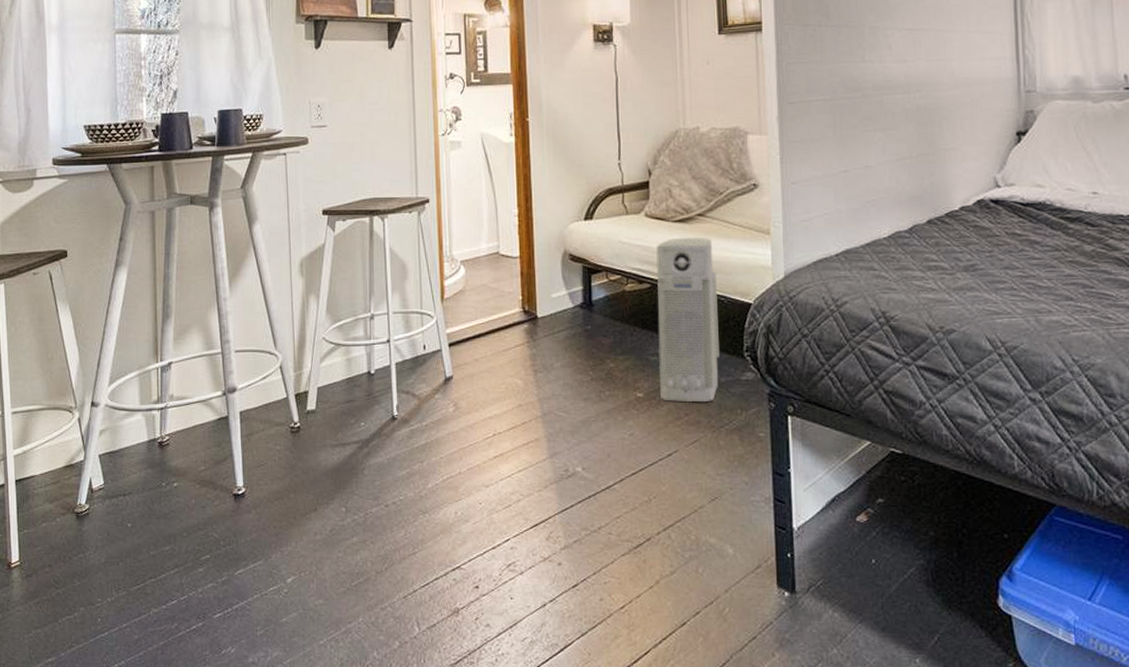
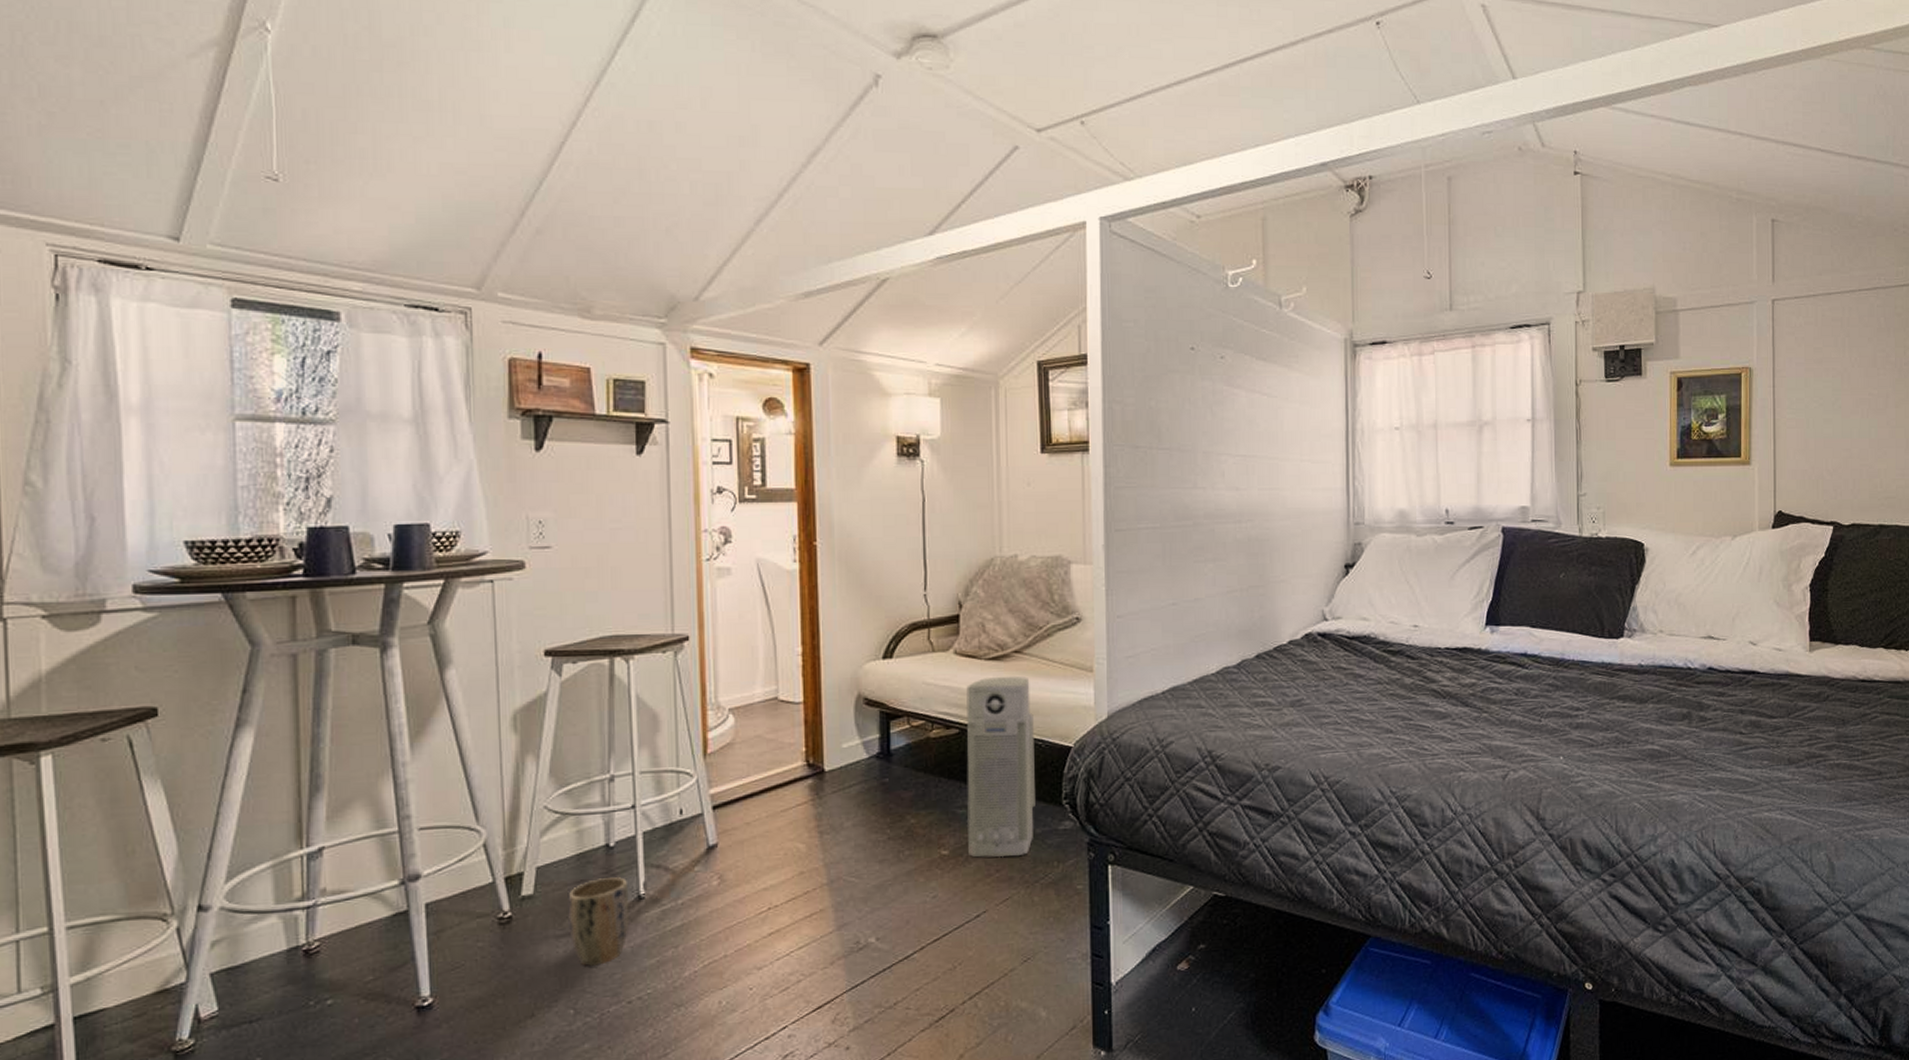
plant pot: none [340,400,386,472] -> present [568,877,630,966]

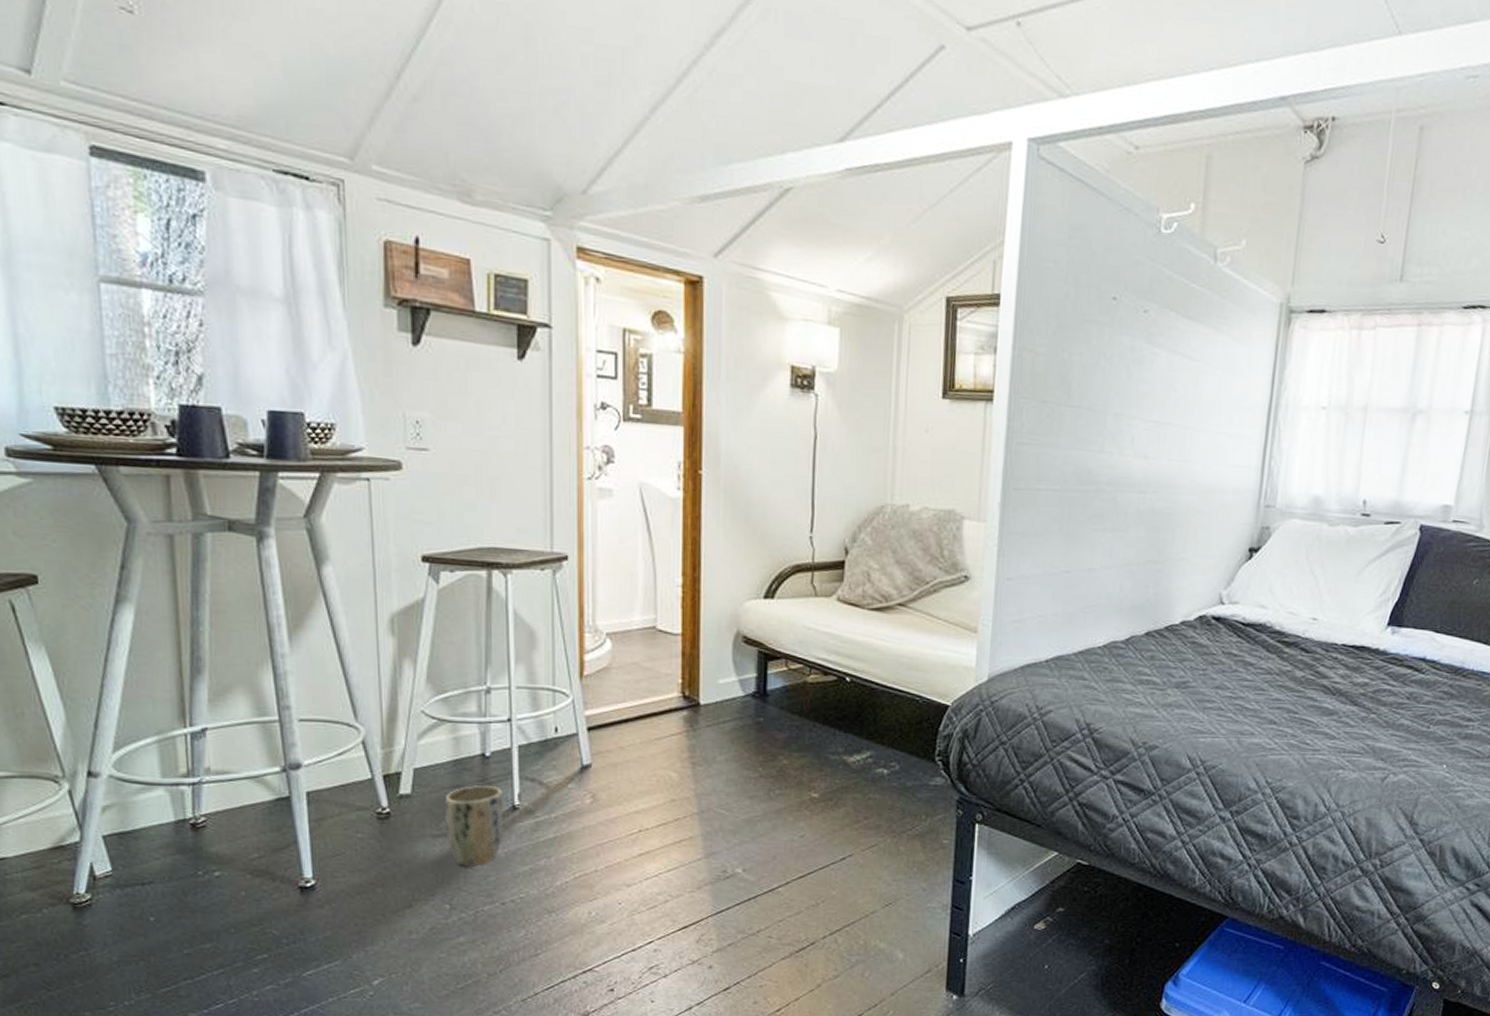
air purifier: present [966,676,1035,858] -> none [838,627,913,806]

